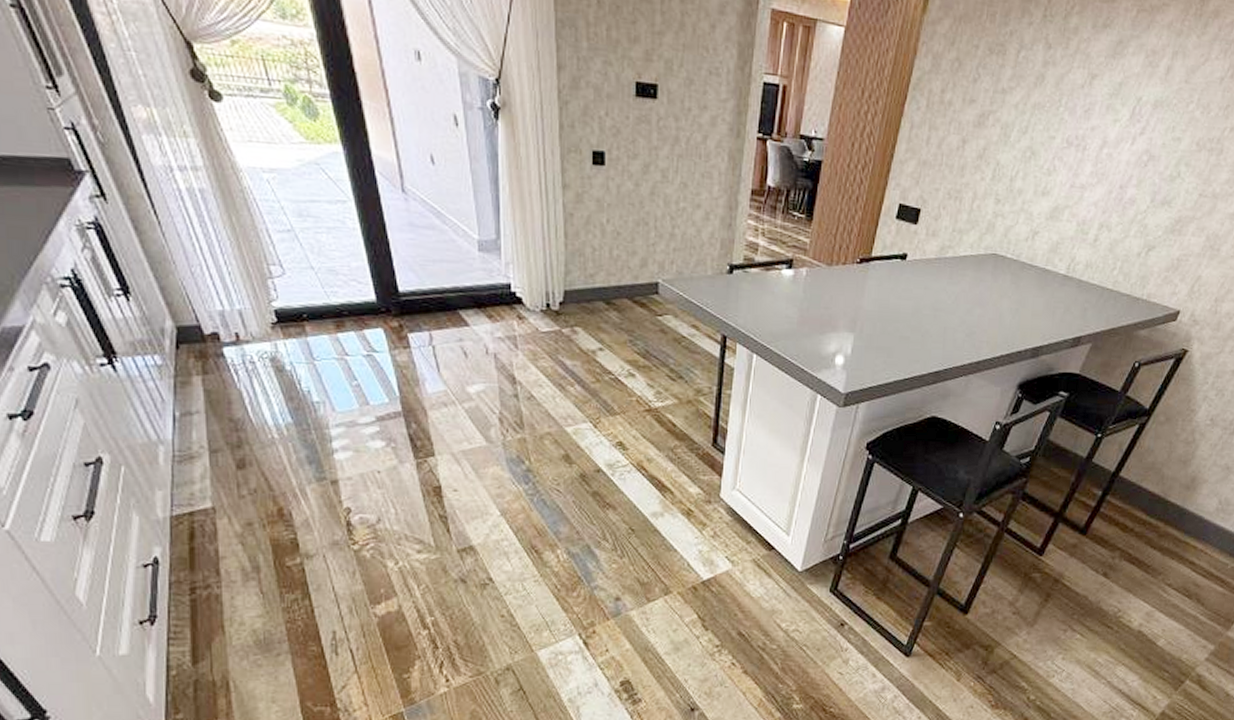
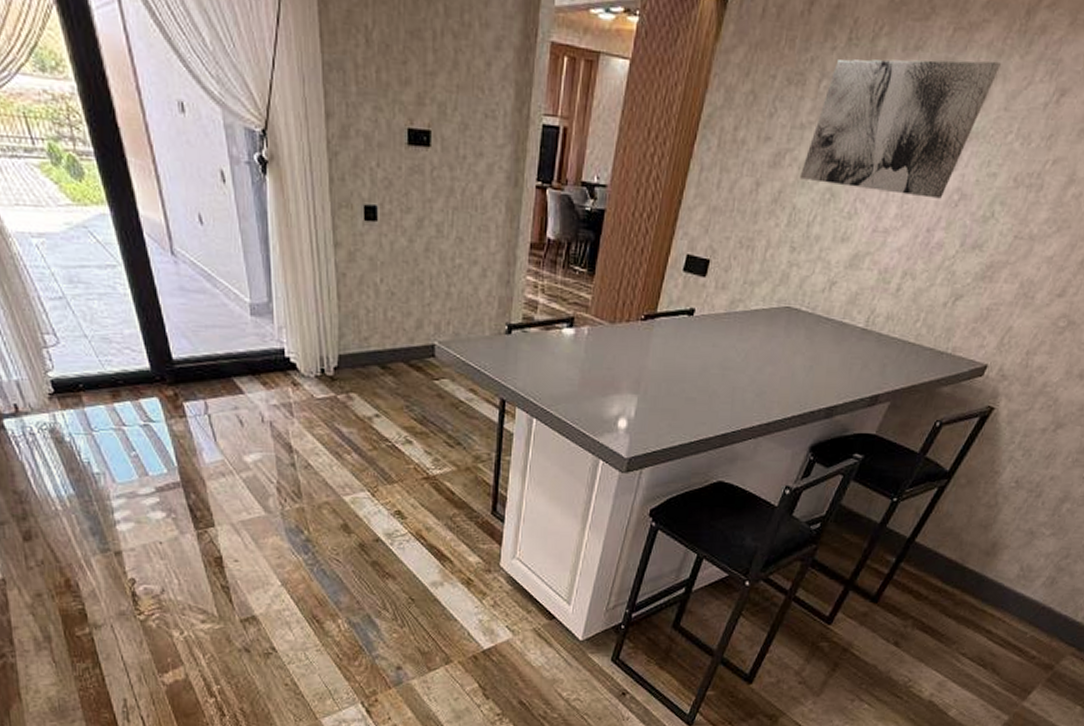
wall art: none [1002,33,1180,159] -> present [799,59,1001,199]

